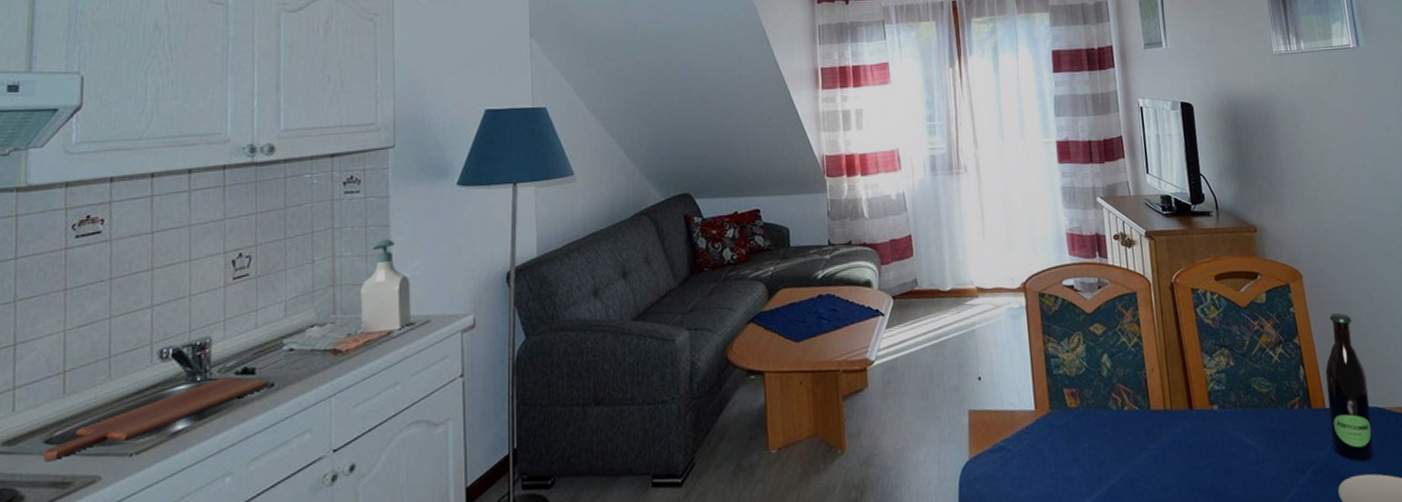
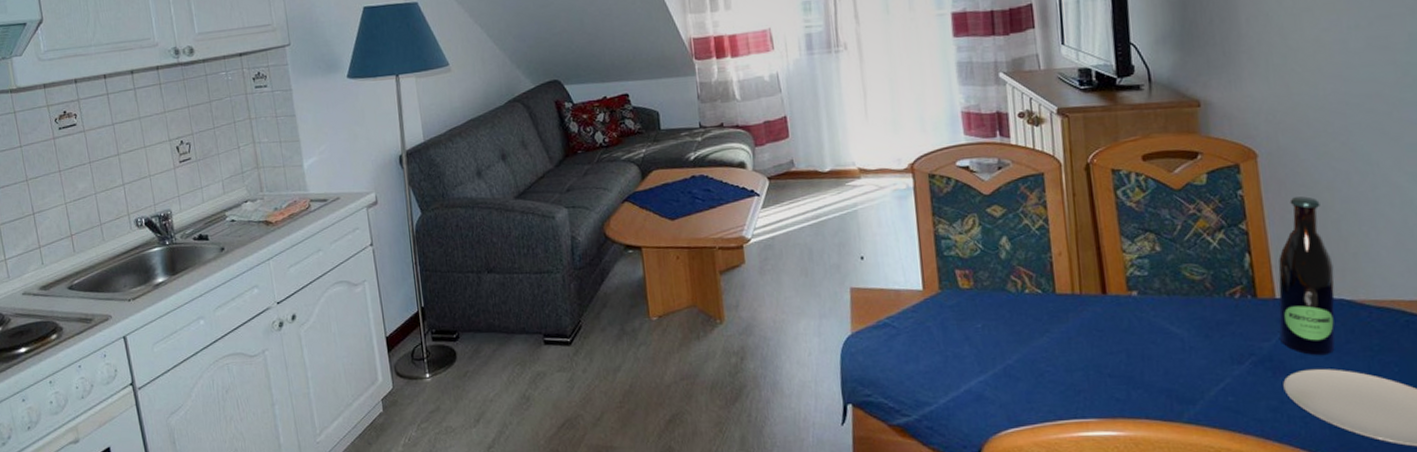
cutting board: present [41,377,269,461] -> none [68,242,220,302]
soap bottle: present [360,239,411,334] -> none [280,127,324,208]

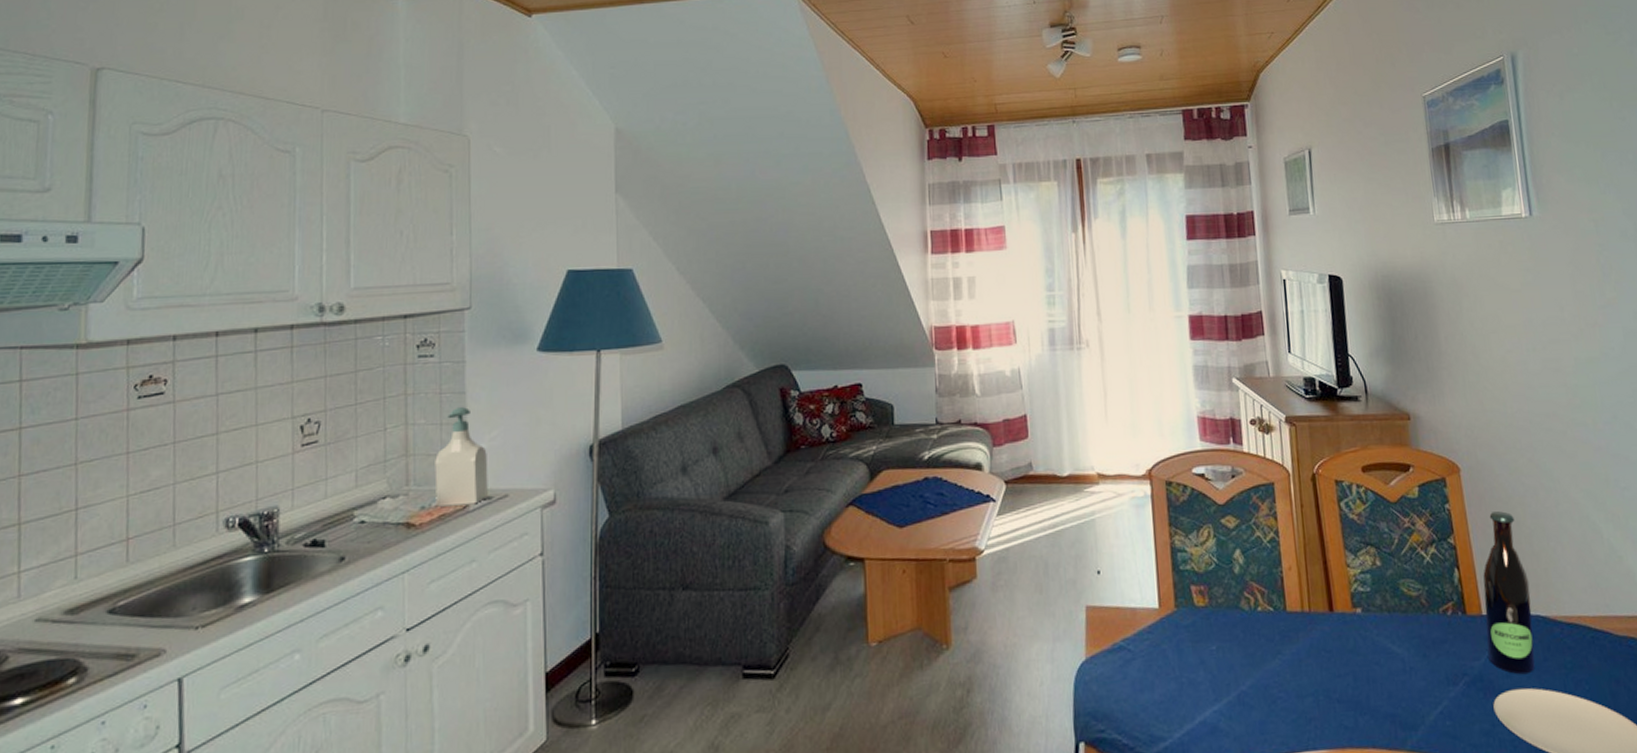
soap bottle: none [280,127,324,208] -> present [434,407,488,507]

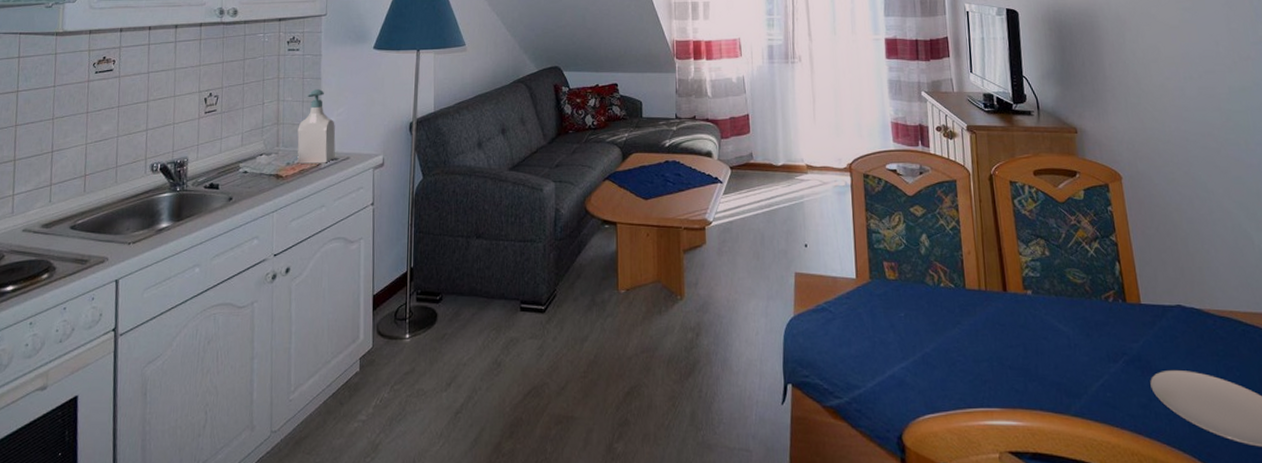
bottle: present [1483,511,1535,675] -> none [1142,216,1189,358]

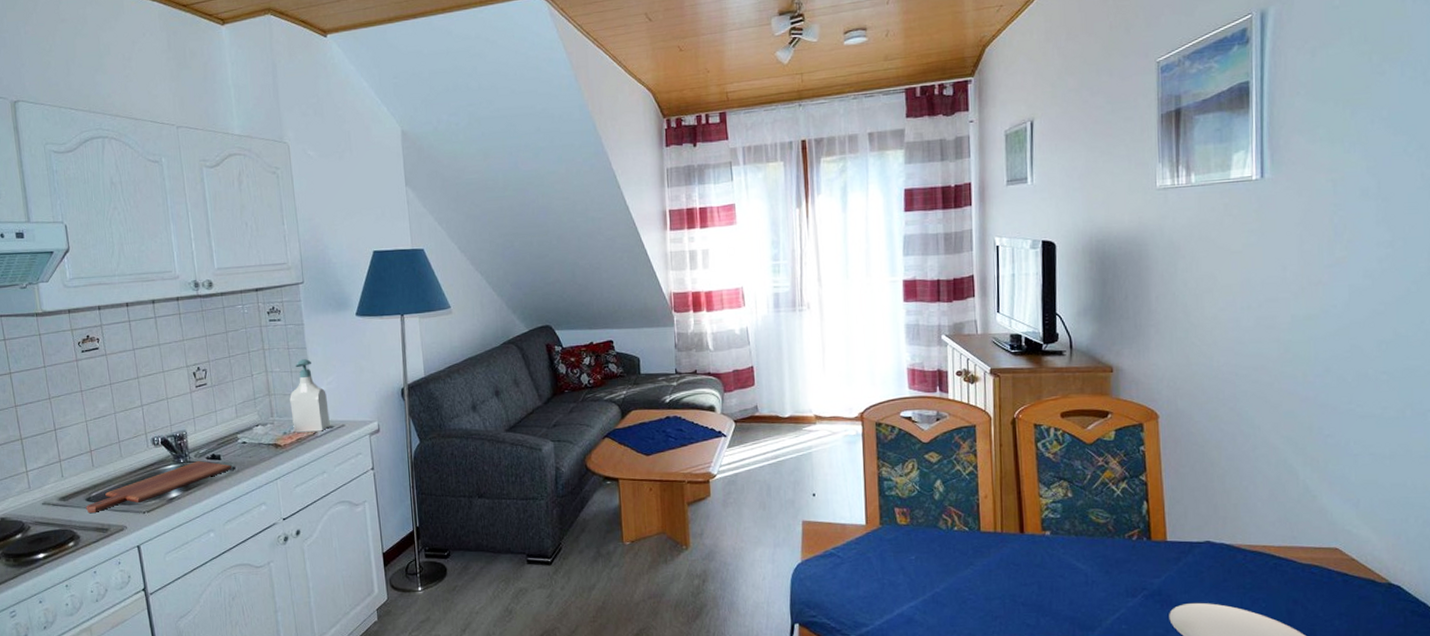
cutting board: none [68,190,228,242] -> present [86,461,231,513]

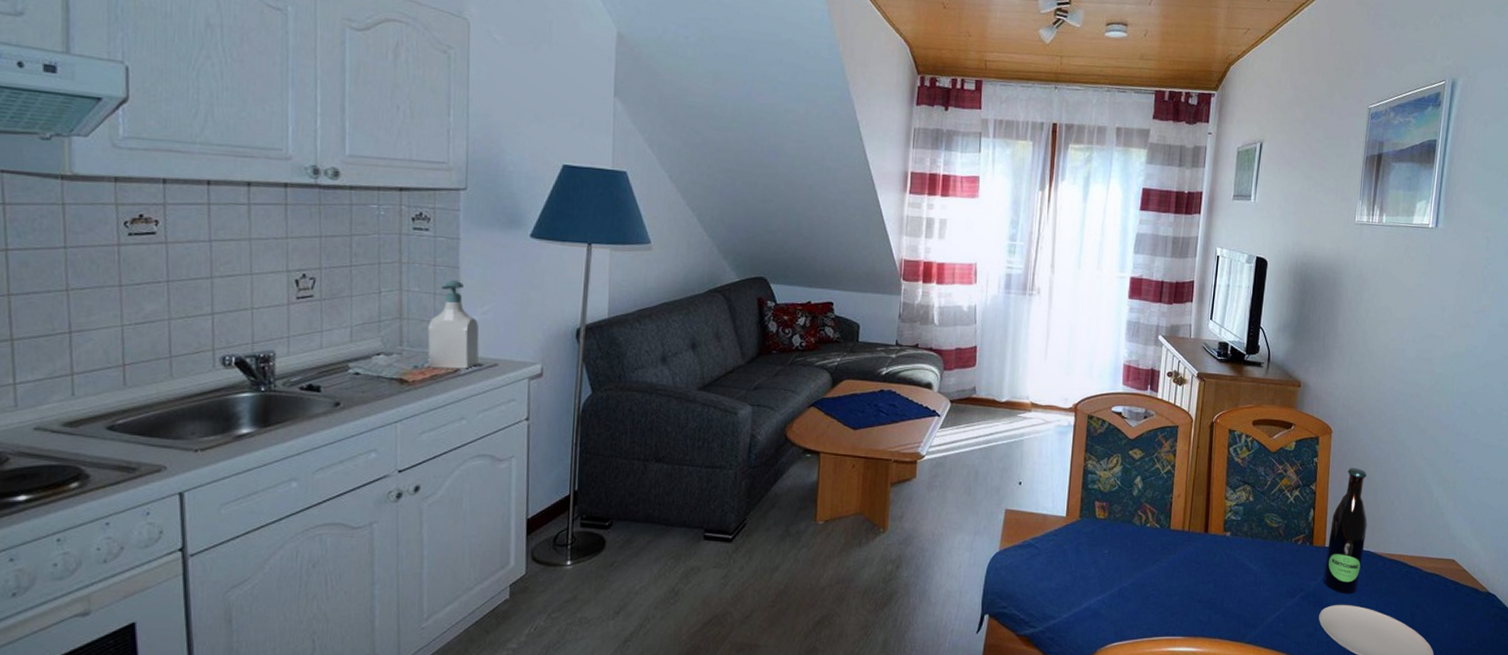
cutting board: present [86,461,231,513] -> none [105,391,334,446]
bottle: none [1168,454,1217,592] -> present [1323,468,1368,594]

